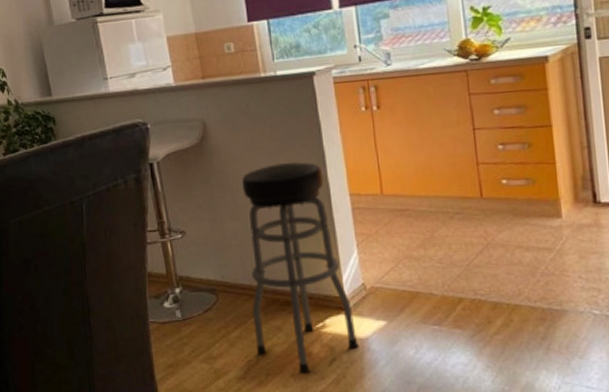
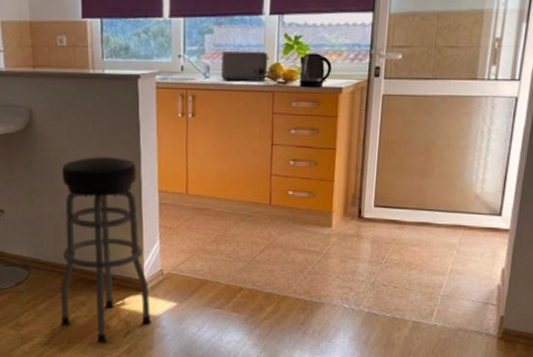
toaster: none [402,29,457,66] -> present [221,51,270,82]
kettle: none [492,22,532,62] -> present [298,53,332,88]

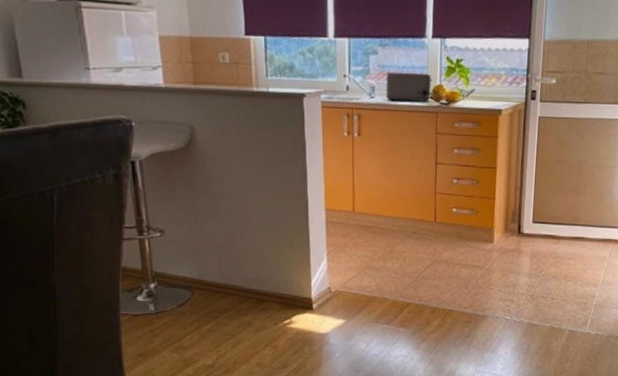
bar stool: present [60,157,151,343] -> none [225,175,319,363]
kettle: present [298,53,332,88] -> none [461,75,491,110]

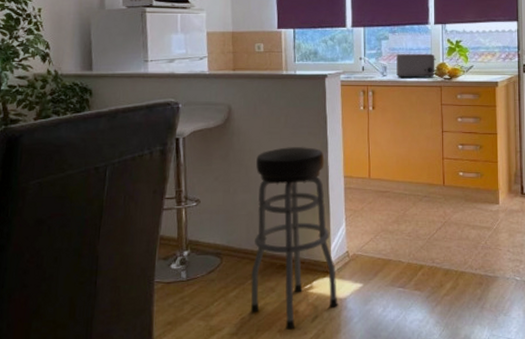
bar stool: none [225,175,319,363] -> present [250,147,338,330]

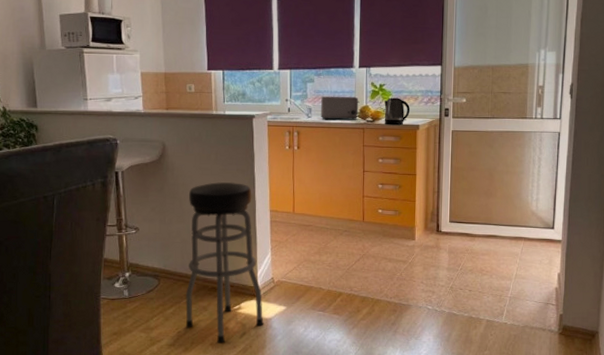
kettle: none [461,54,488,83] -> present [384,97,410,126]

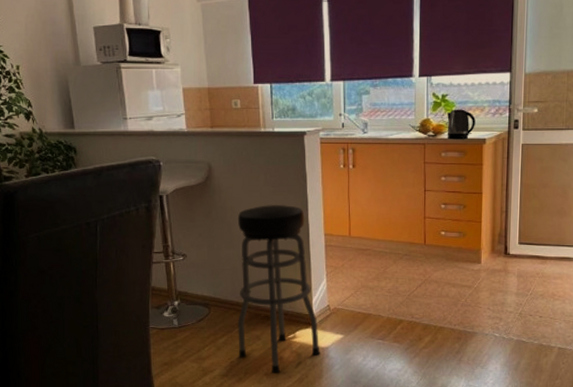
toaster: present [321,96,360,120] -> none [378,109,420,136]

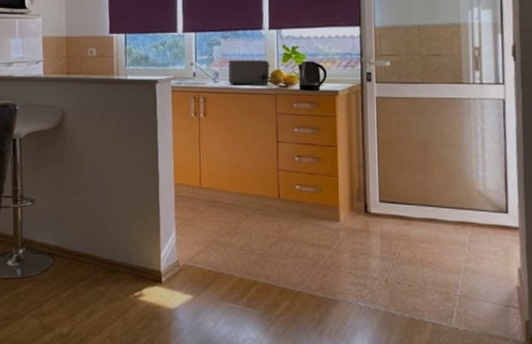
bar stool: present [238,205,320,373] -> none [81,151,168,336]
toaster: none [378,109,420,136] -> present [229,59,271,86]

